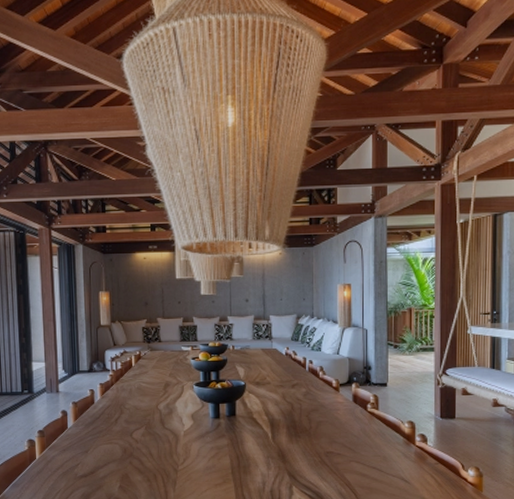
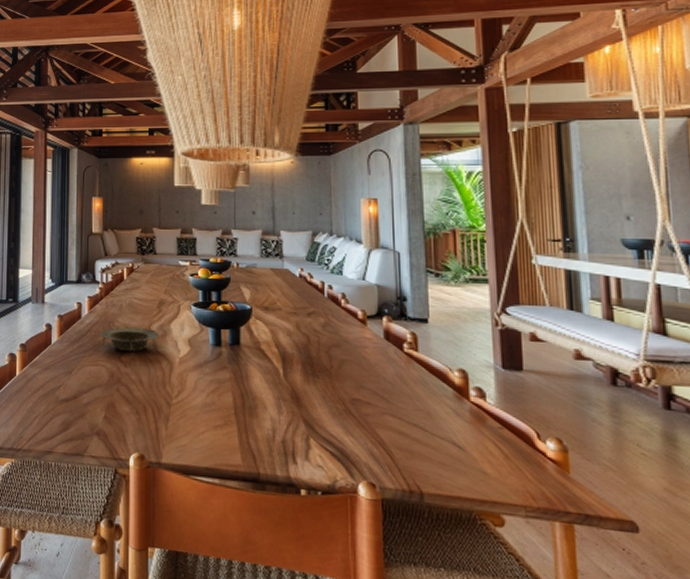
bowl: none [111,407,166,429] -> present [99,326,160,352]

